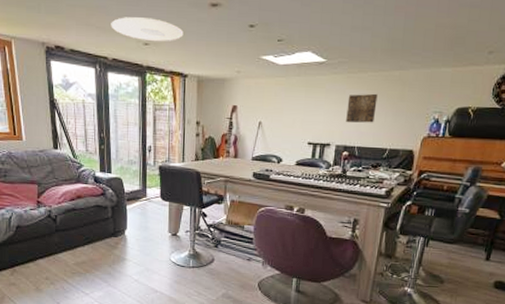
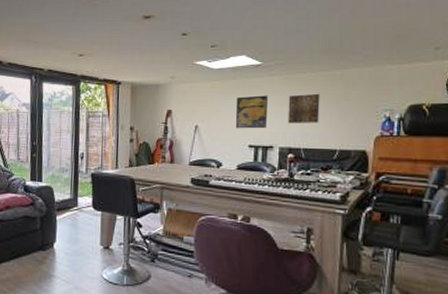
ceiling light: present [111,17,184,42] -> none [47,31,117,53]
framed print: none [296,93,329,127] -> present [235,95,268,129]

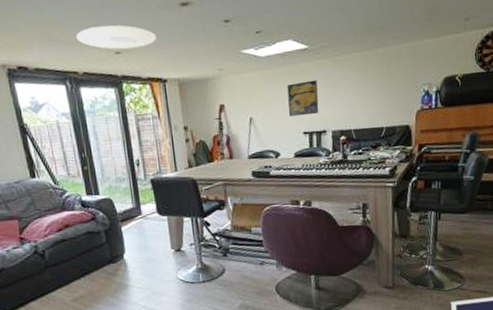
ceiling light: none [47,31,117,53] -> present [76,25,157,50]
wall art: present [288,93,320,124] -> none [336,73,366,107]

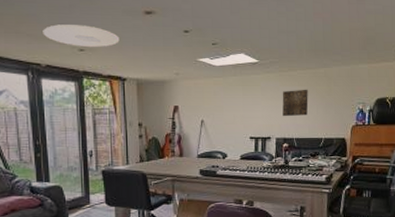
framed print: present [287,80,319,117] -> none [237,91,265,122]
wall art: none [336,73,366,107] -> present [282,89,308,117]

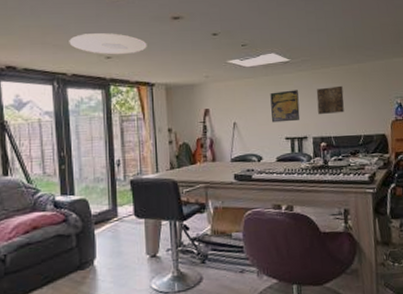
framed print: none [237,91,265,122] -> present [270,90,301,123]

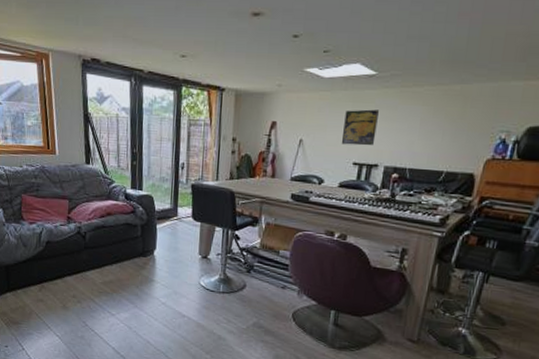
ceiling light: present [69,33,147,55] -> none [148,28,223,54]
wall art: present [316,85,344,115] -> none [397,109,435,143]

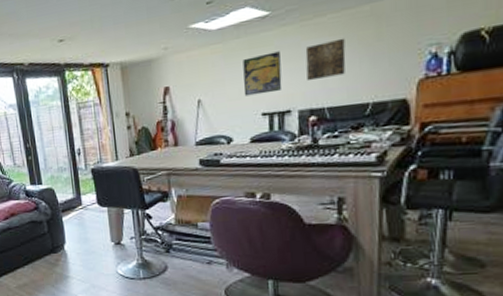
wall art: none [397,109,435,143] -> present [305,38,346,81]

